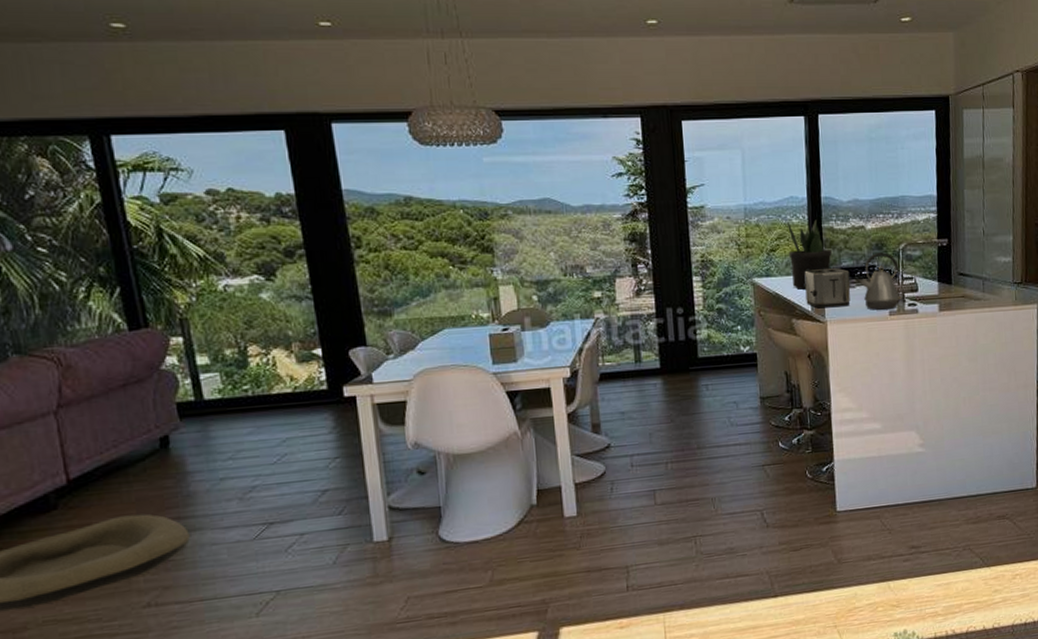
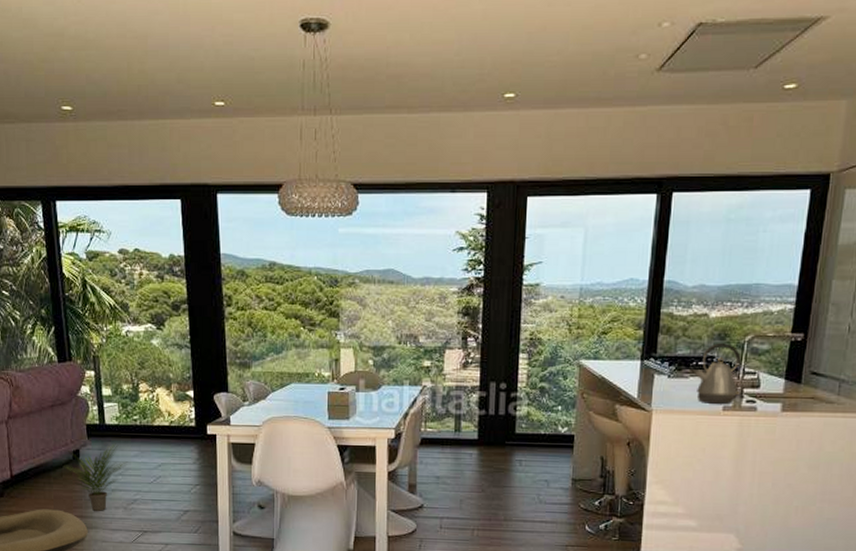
potted plant: none [147,421,239,508] -> present [64,443,127,511]
planter: present [786,219,832,290] -> none [620,303,668,375]
toaster: present [804,267,851,309] -> none [633,355,685,397]

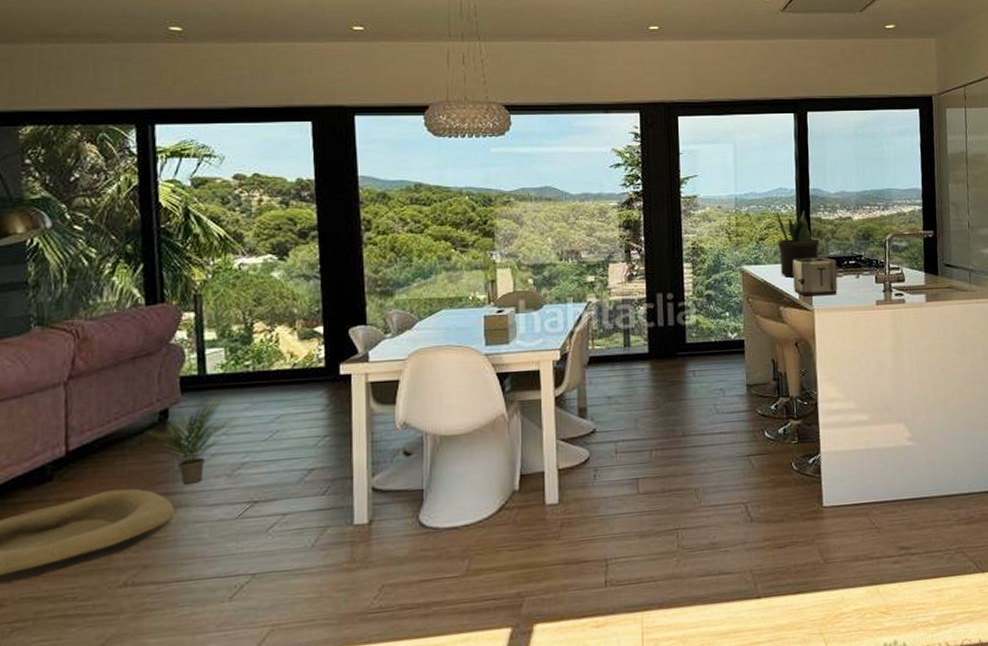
planter: none [620,303,668,375] -> present [775,210,819,278]
toaster: none [633,355,685,397] -> present [792,256,838,297]
kettle: present [694,343,741,404] -> none [846,243,889,299]

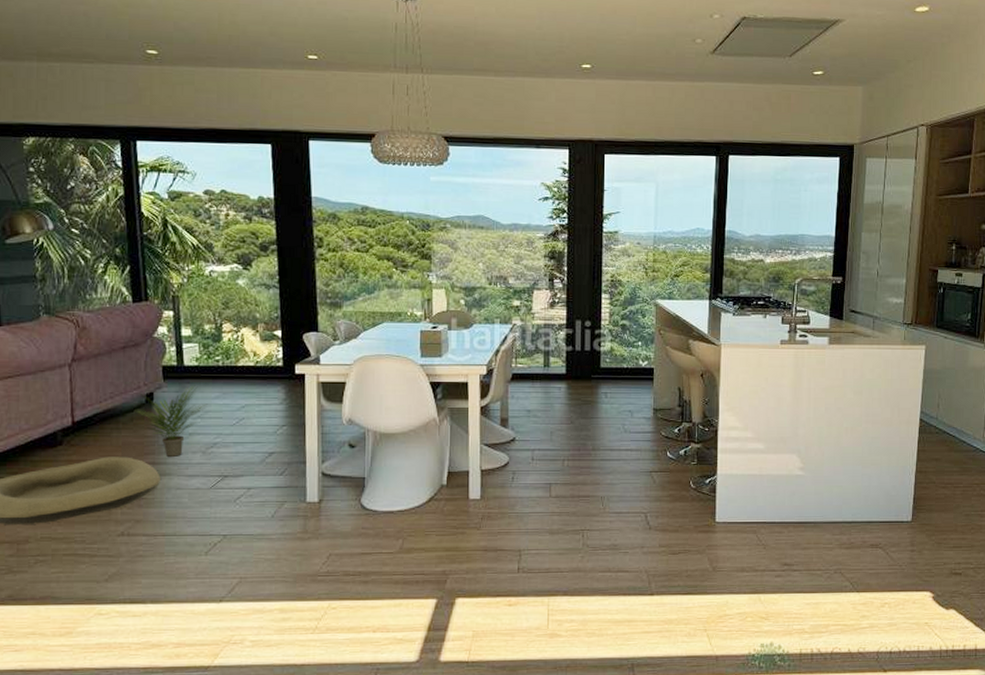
planter: present [775,210,819,278] -> none [691,250,731,313]
toaster: present [792,256,838,297] -> none [703,295,746,333]

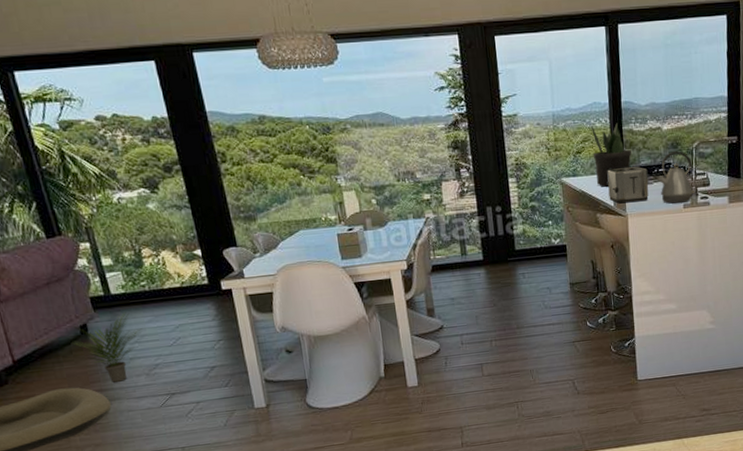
planter: none [691,250,731,313] -> present [590,123,632,187]
toaster: none [703,295,746,333] -> present [607,166,649,204]
kettle: none [755,285,794,338] -> present [656,151,695,204]

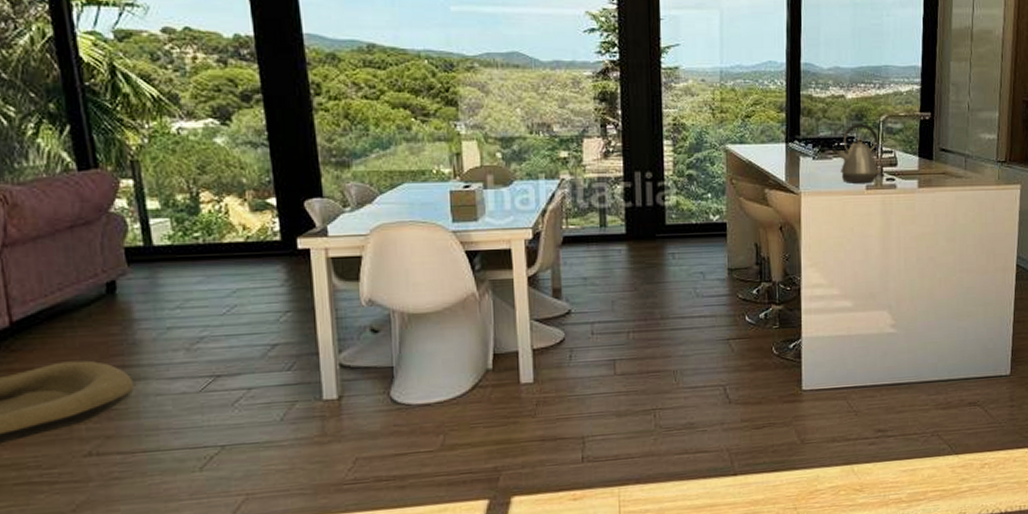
potted plant: present [72,312,142,383] -> none [93,269,188,357]
planter: present [590,123,632,187] -> none [763,86,809,159]
toaster: present [607,166,649,204] -> none [780,137,827,179]

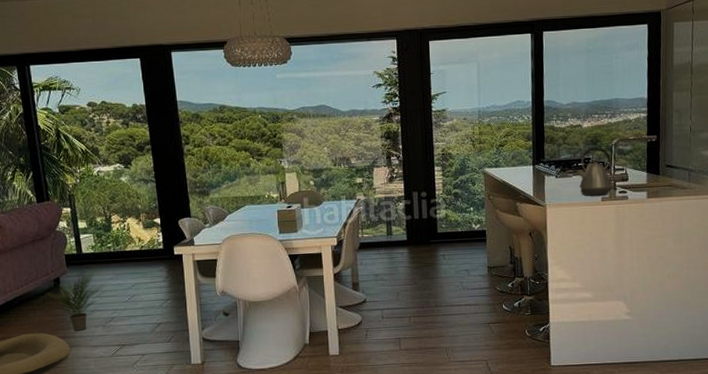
potted plant: none [93,269,188,357] -> present [46,269,104,331]

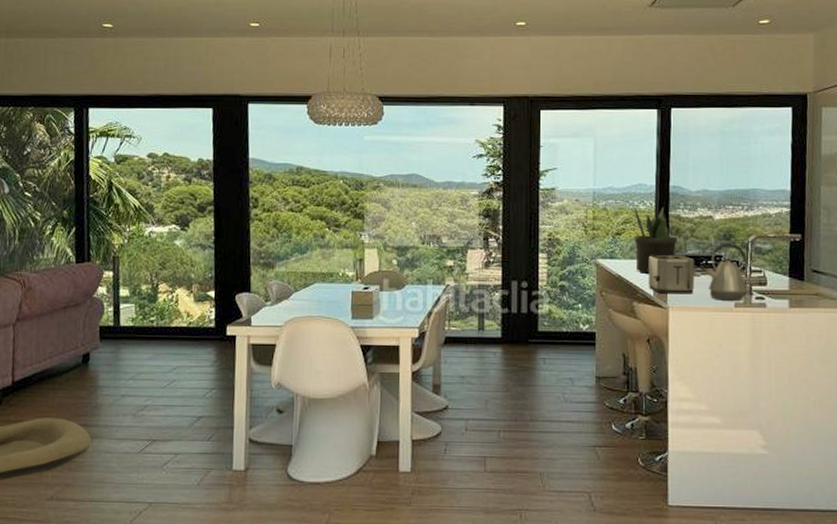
potted plant: present [46,269,104,331] -> none [71,346,140,419]
planter: none [513,120,552,178] -> present [633,206,677,274]
toaster: none [528,160,568,194] -> present [648,254,695,295]

